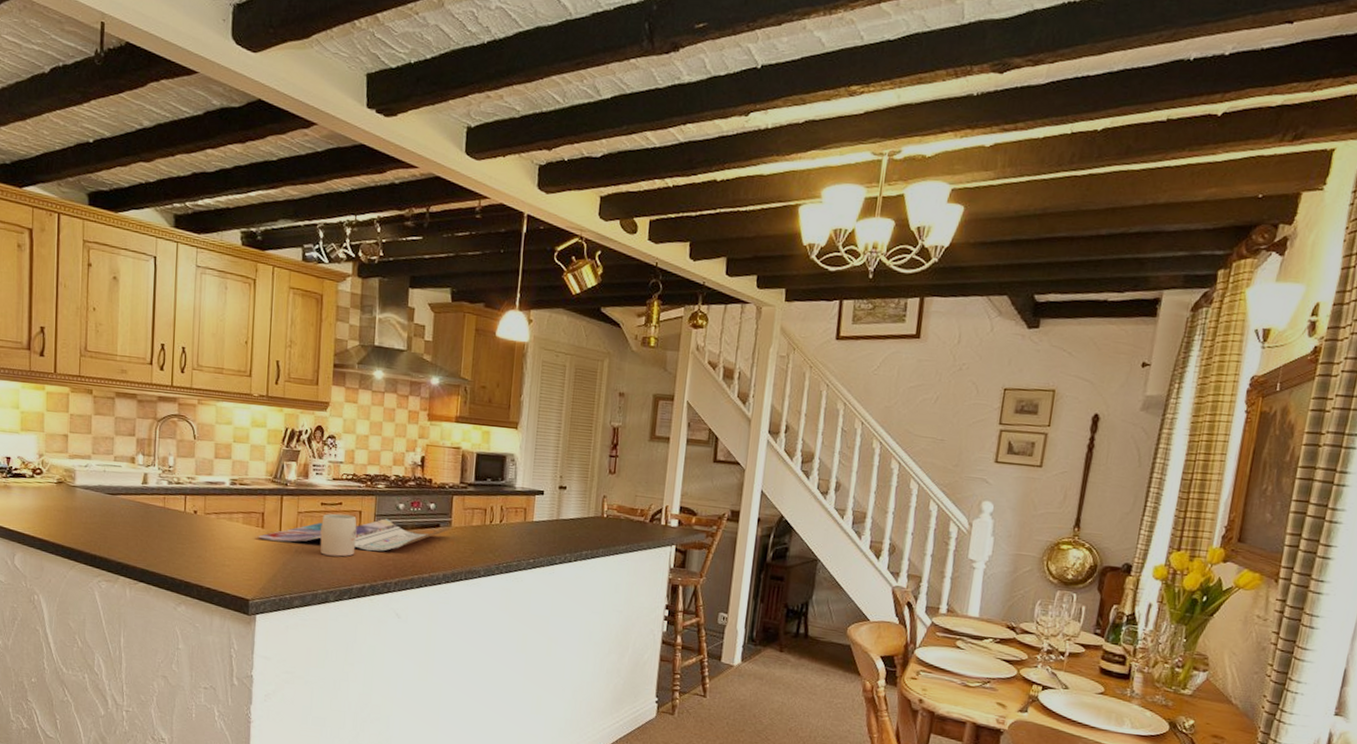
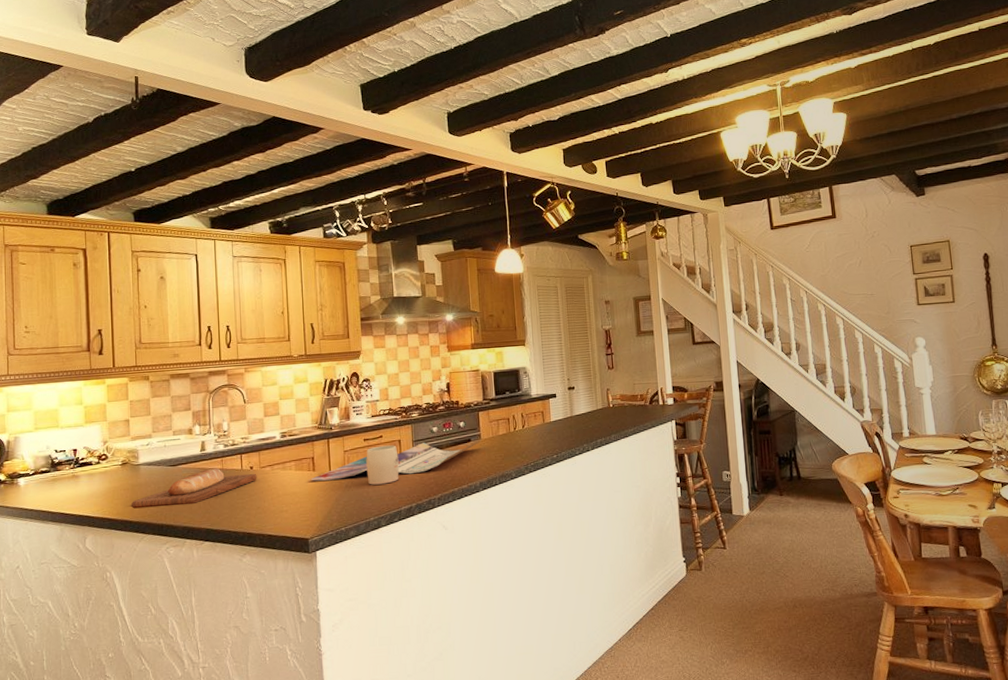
bread loaf: none [65,504,201,540] -> present [132,468,257,509]

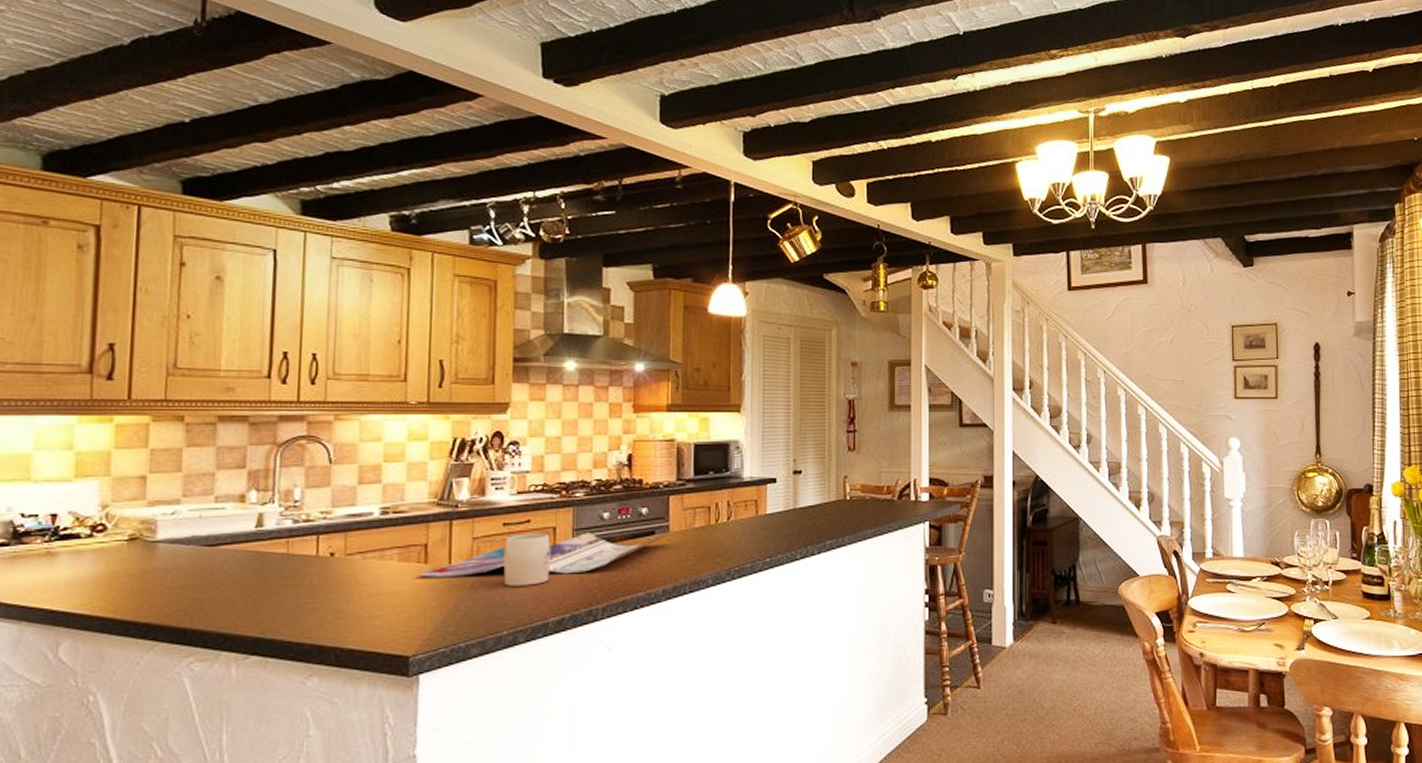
bread loaf: present [132,468,257,509] -> none [139,552,340,605]

